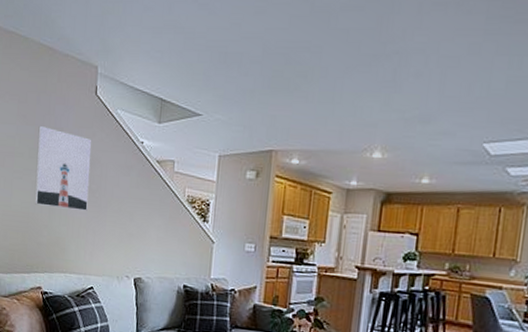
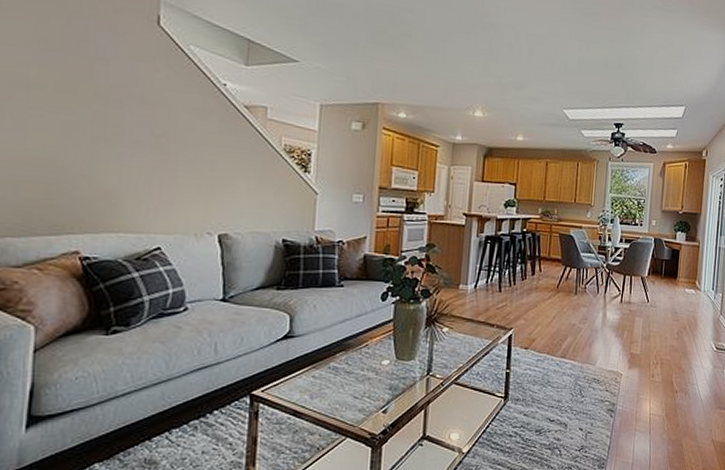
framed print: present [35,126,92,211] -> none [66,54,155,159]

